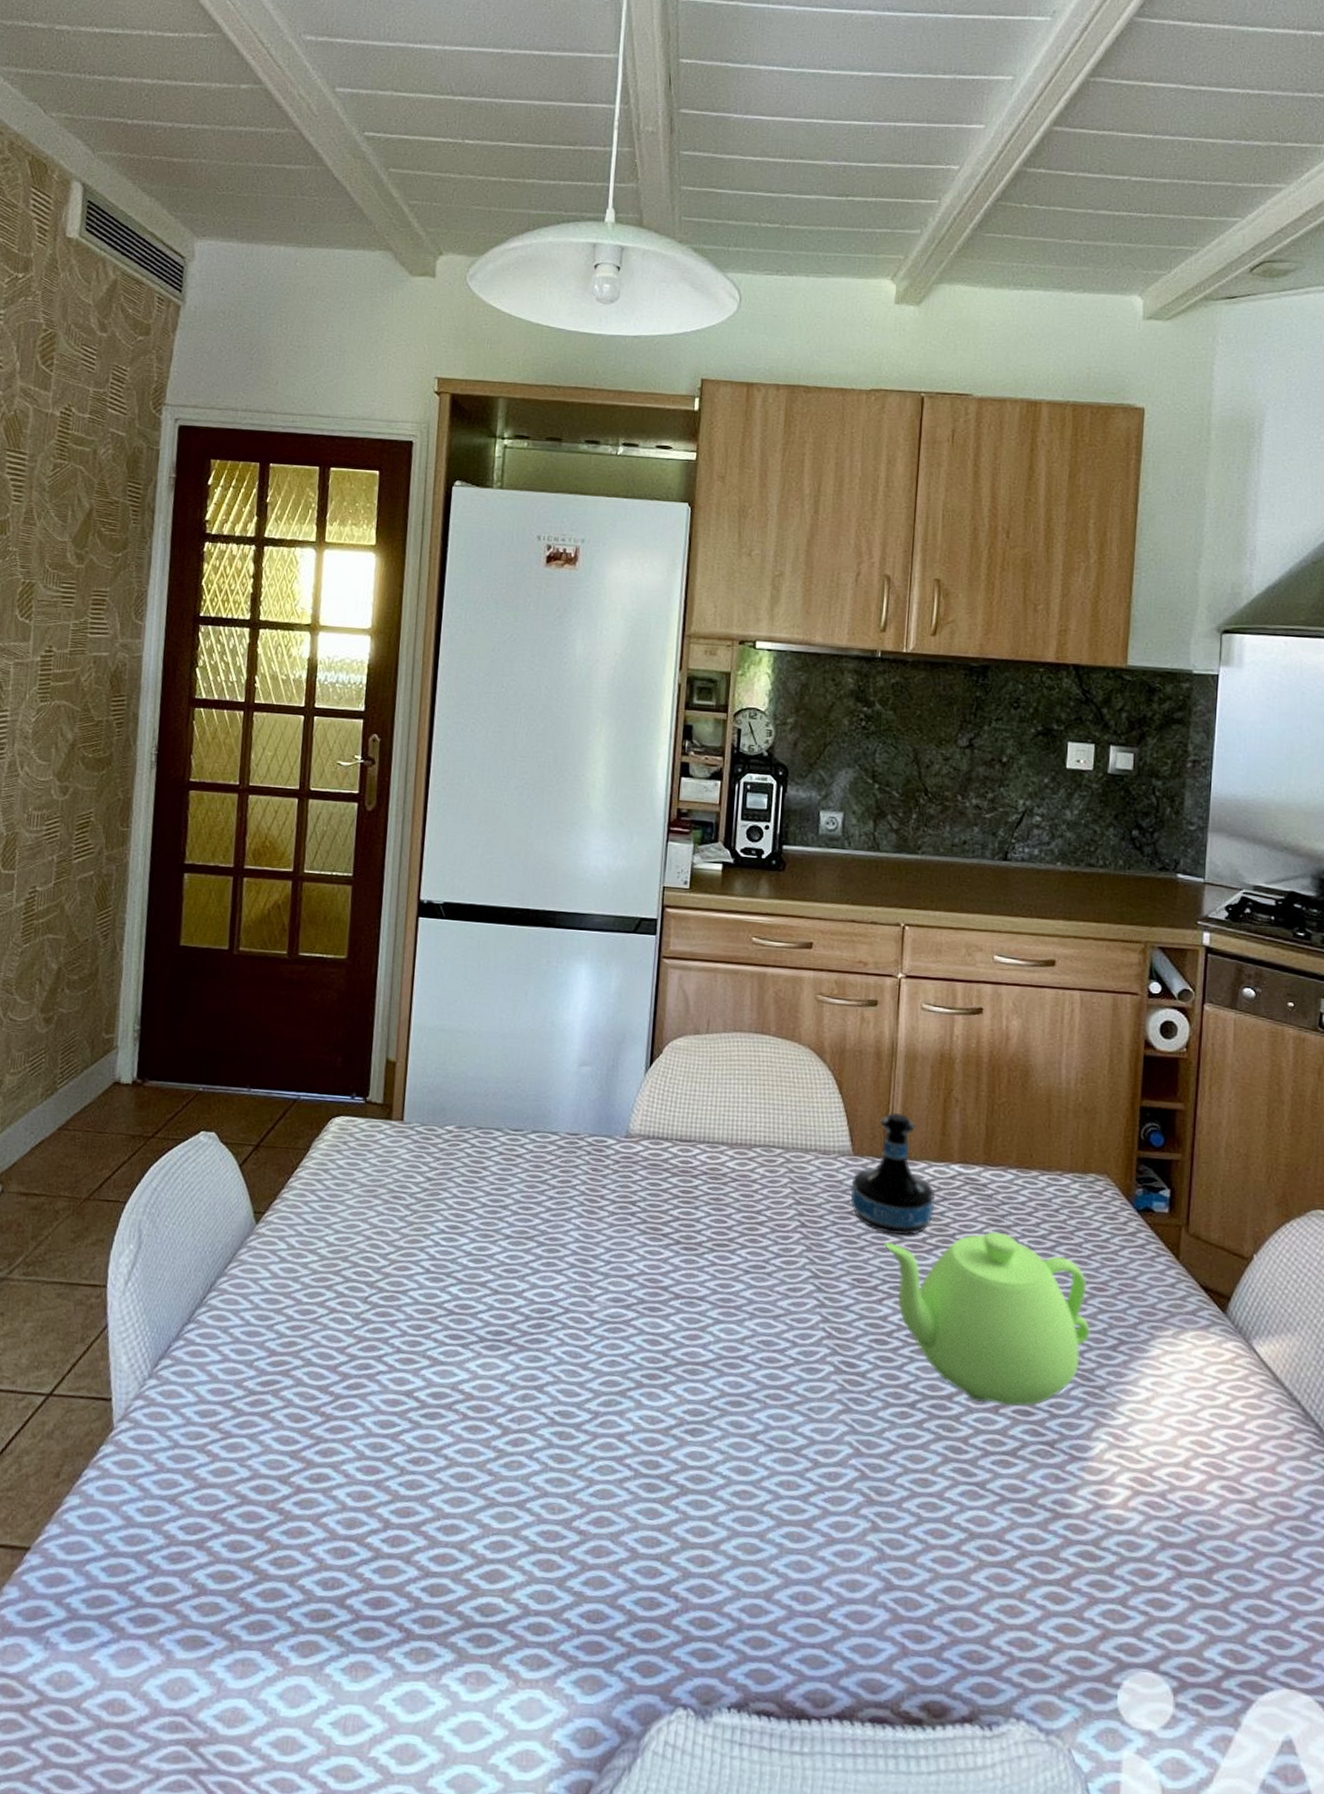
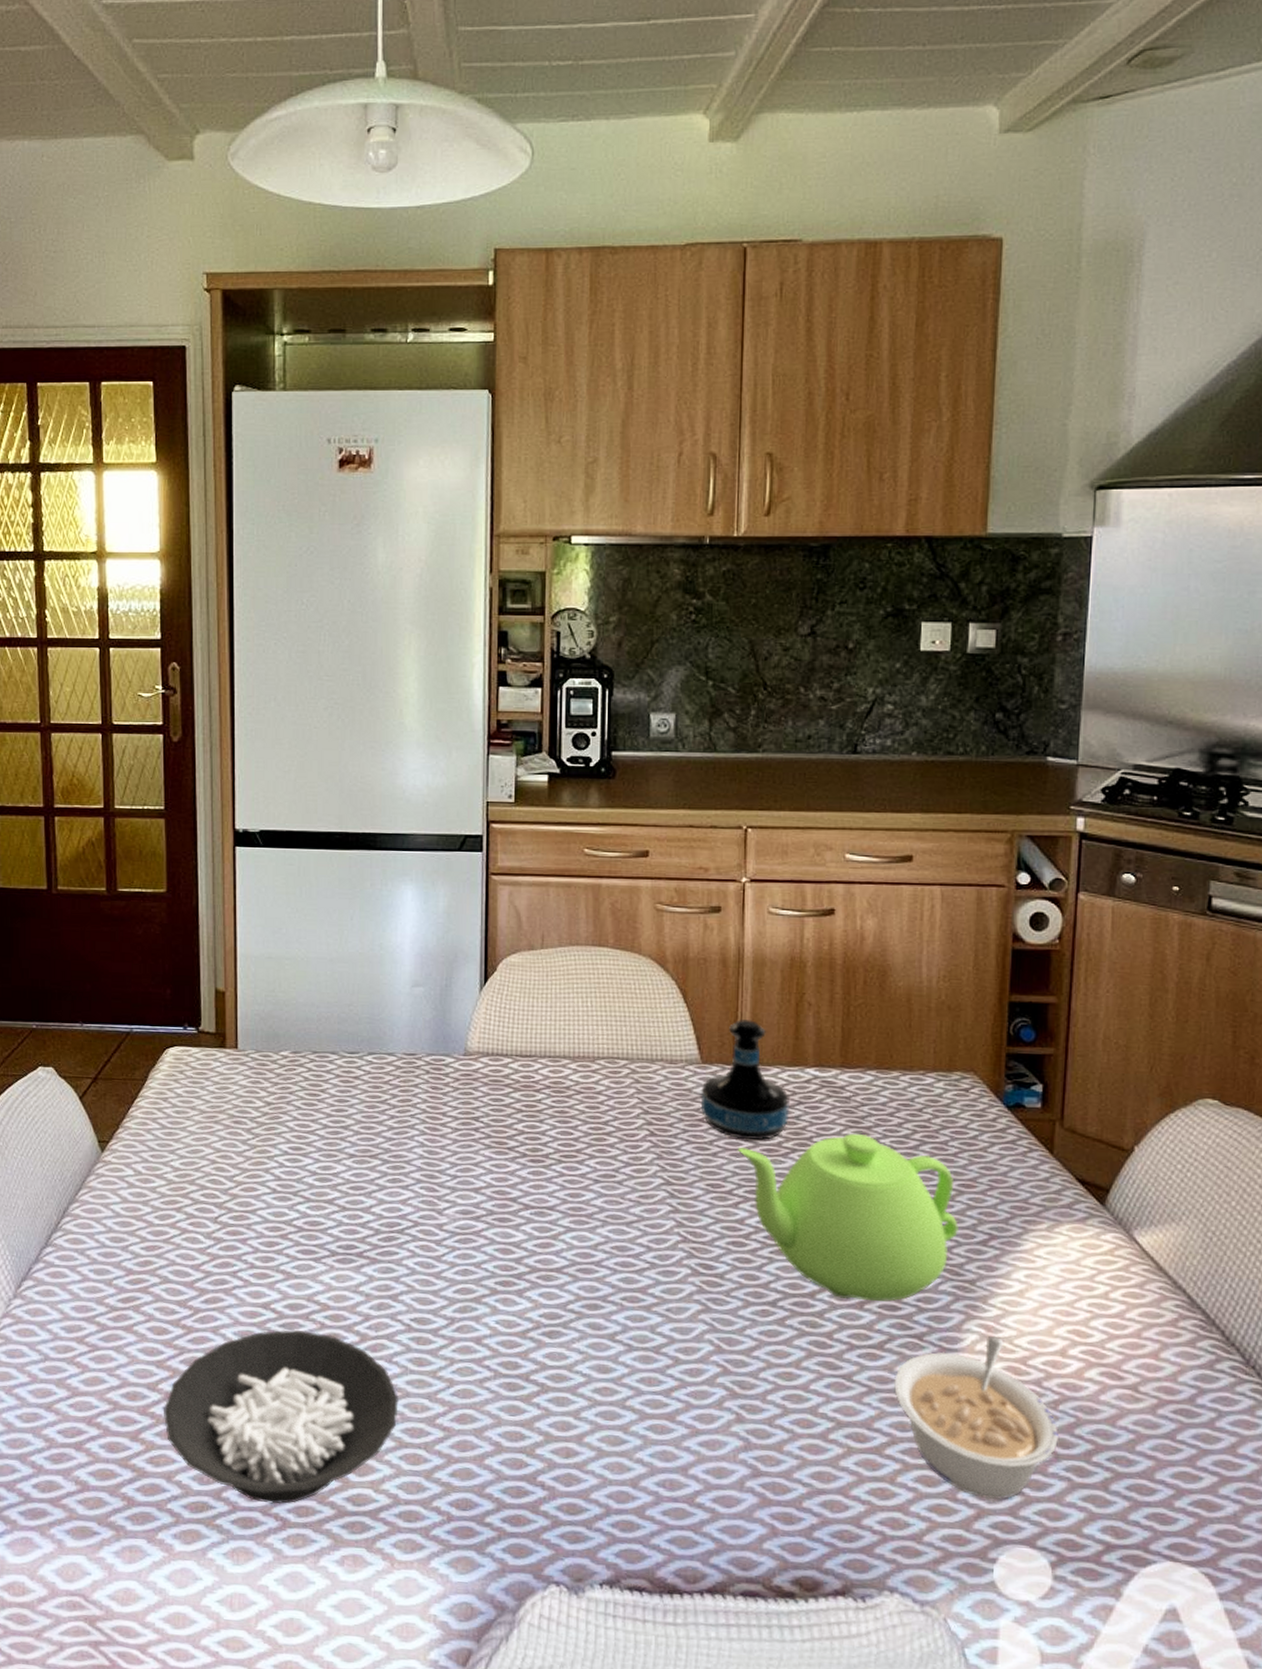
cereal bowl: none [292,1420,536,1614] -> present [164,1329,399,1505]
legume: none [1025,1444,1181,1619] -> present [894,1335,1058,1500]

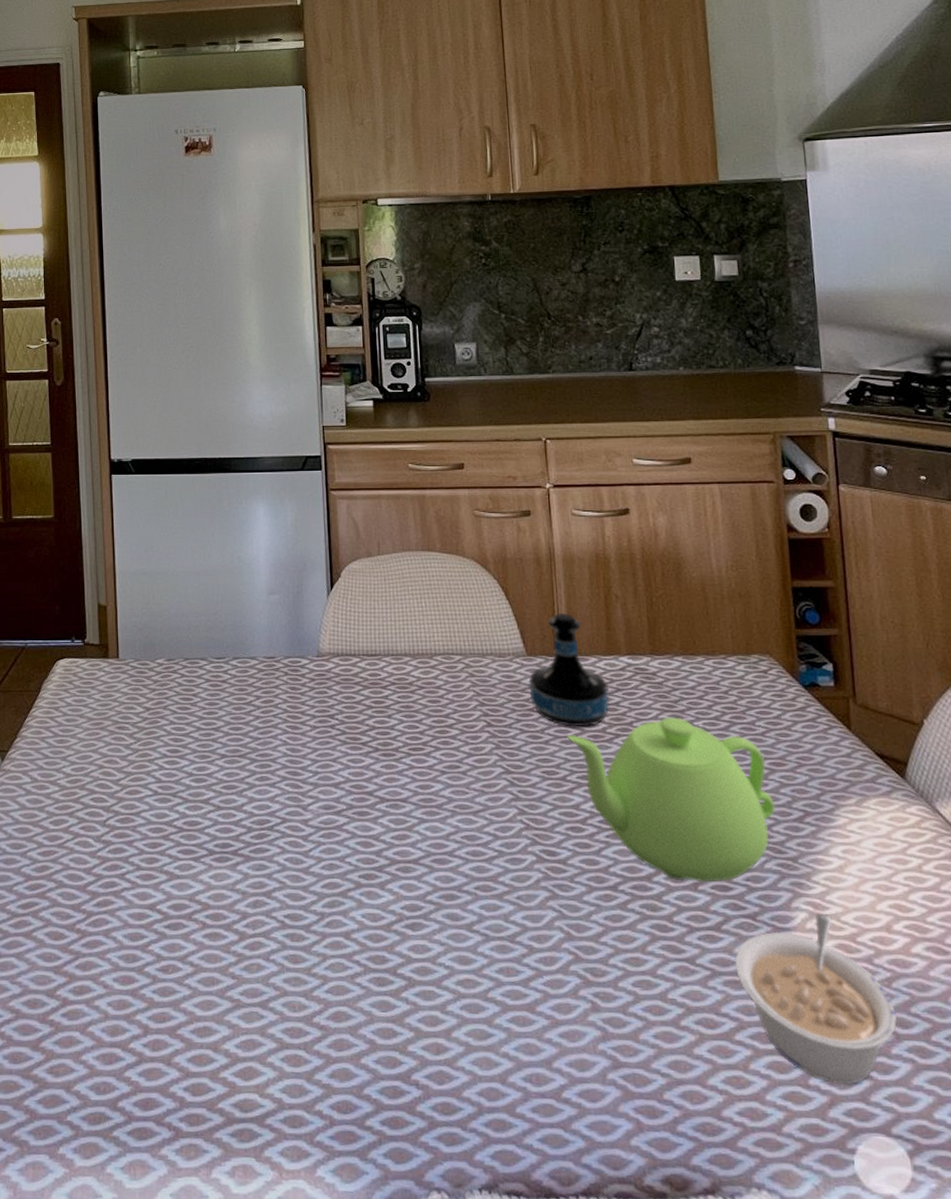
cereal bowl: present [164,1329,399,1505] -> none [62,930,278,1113]

